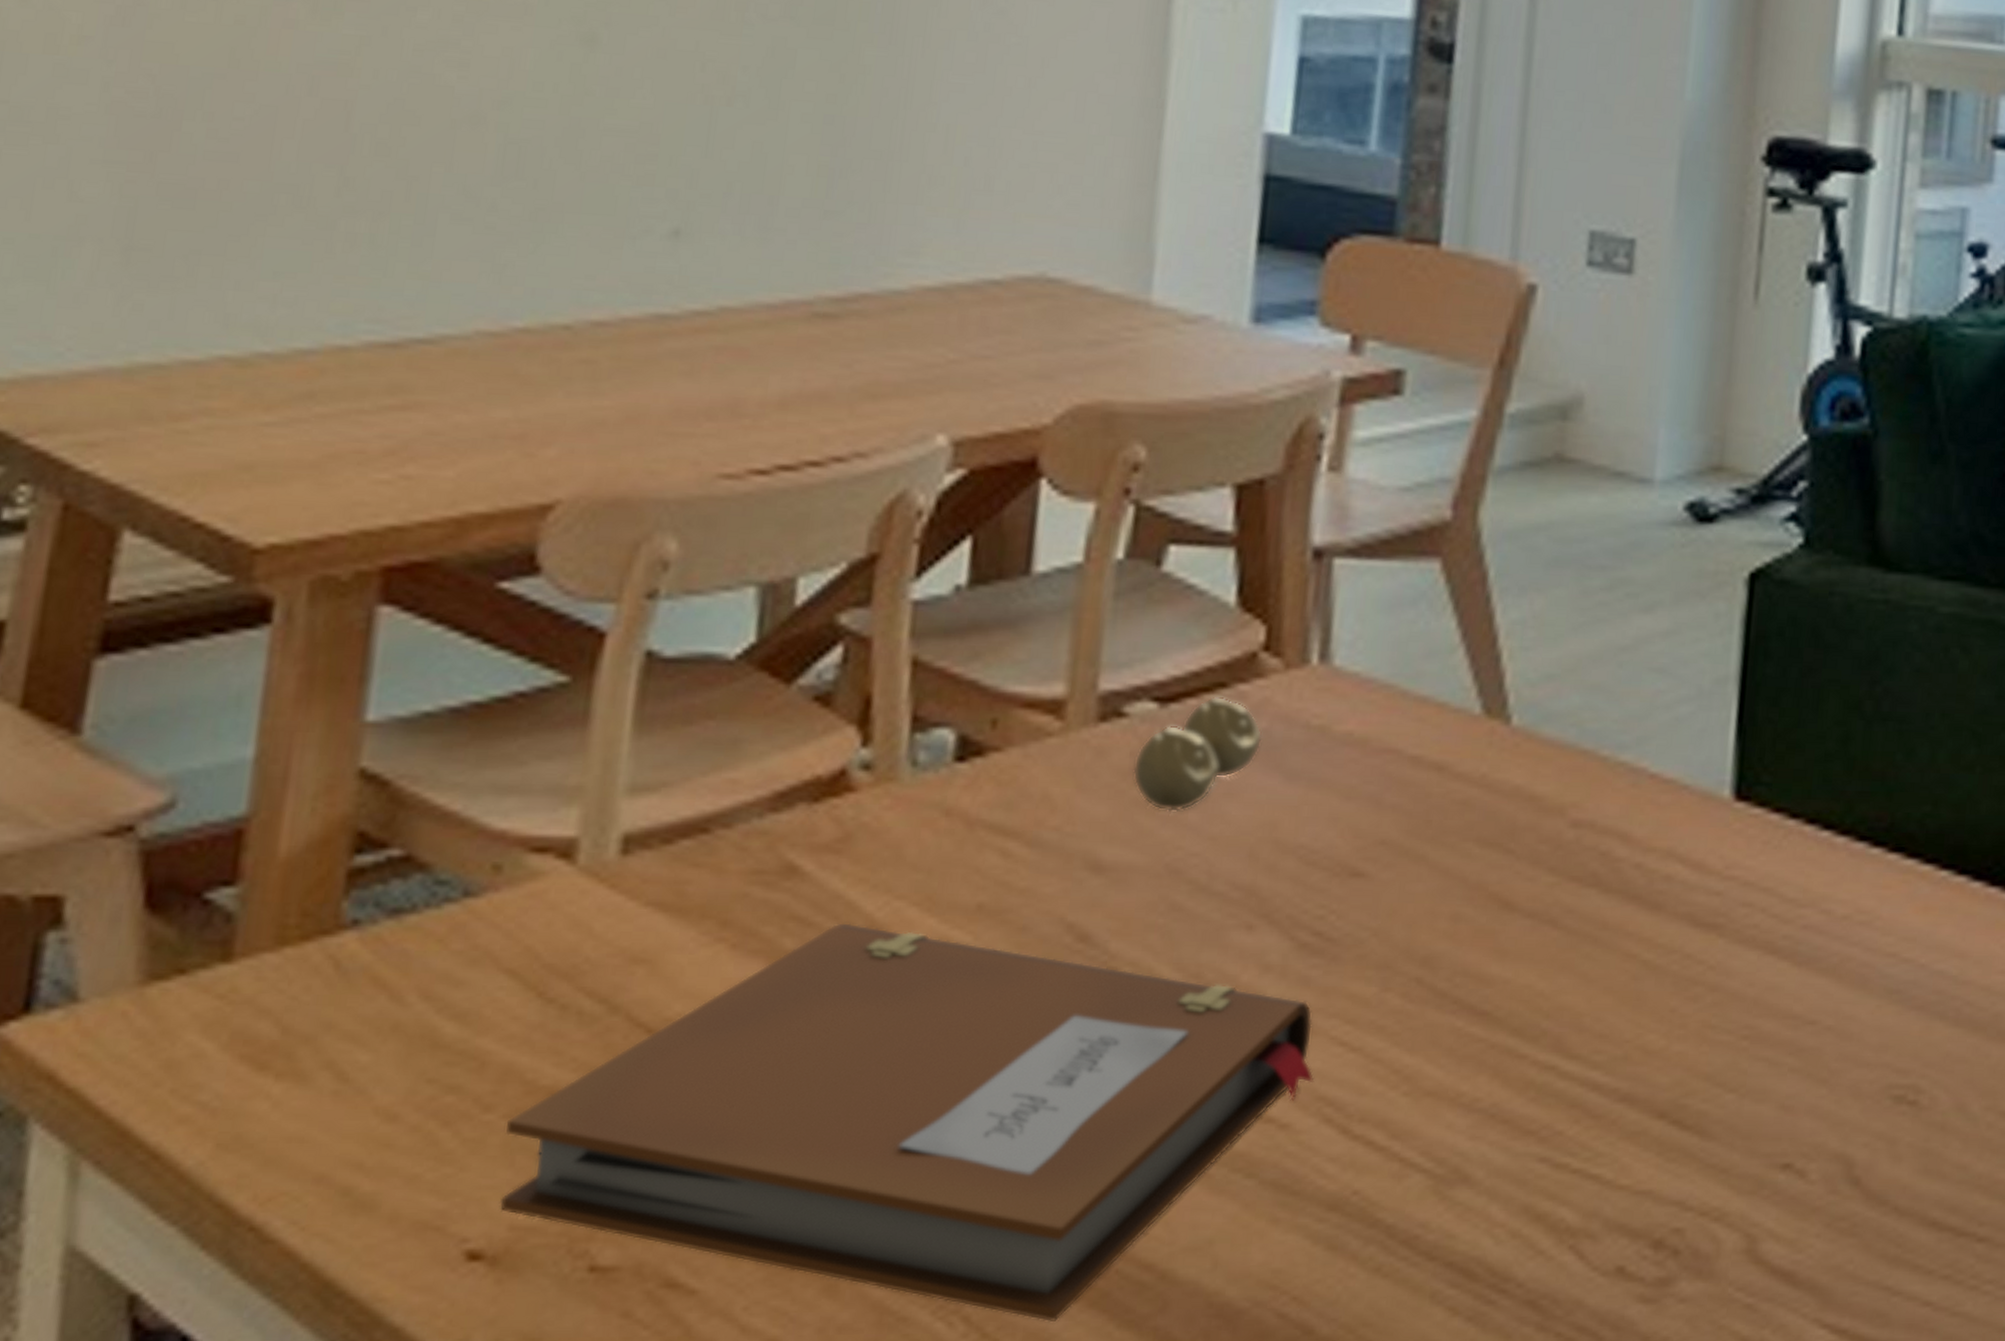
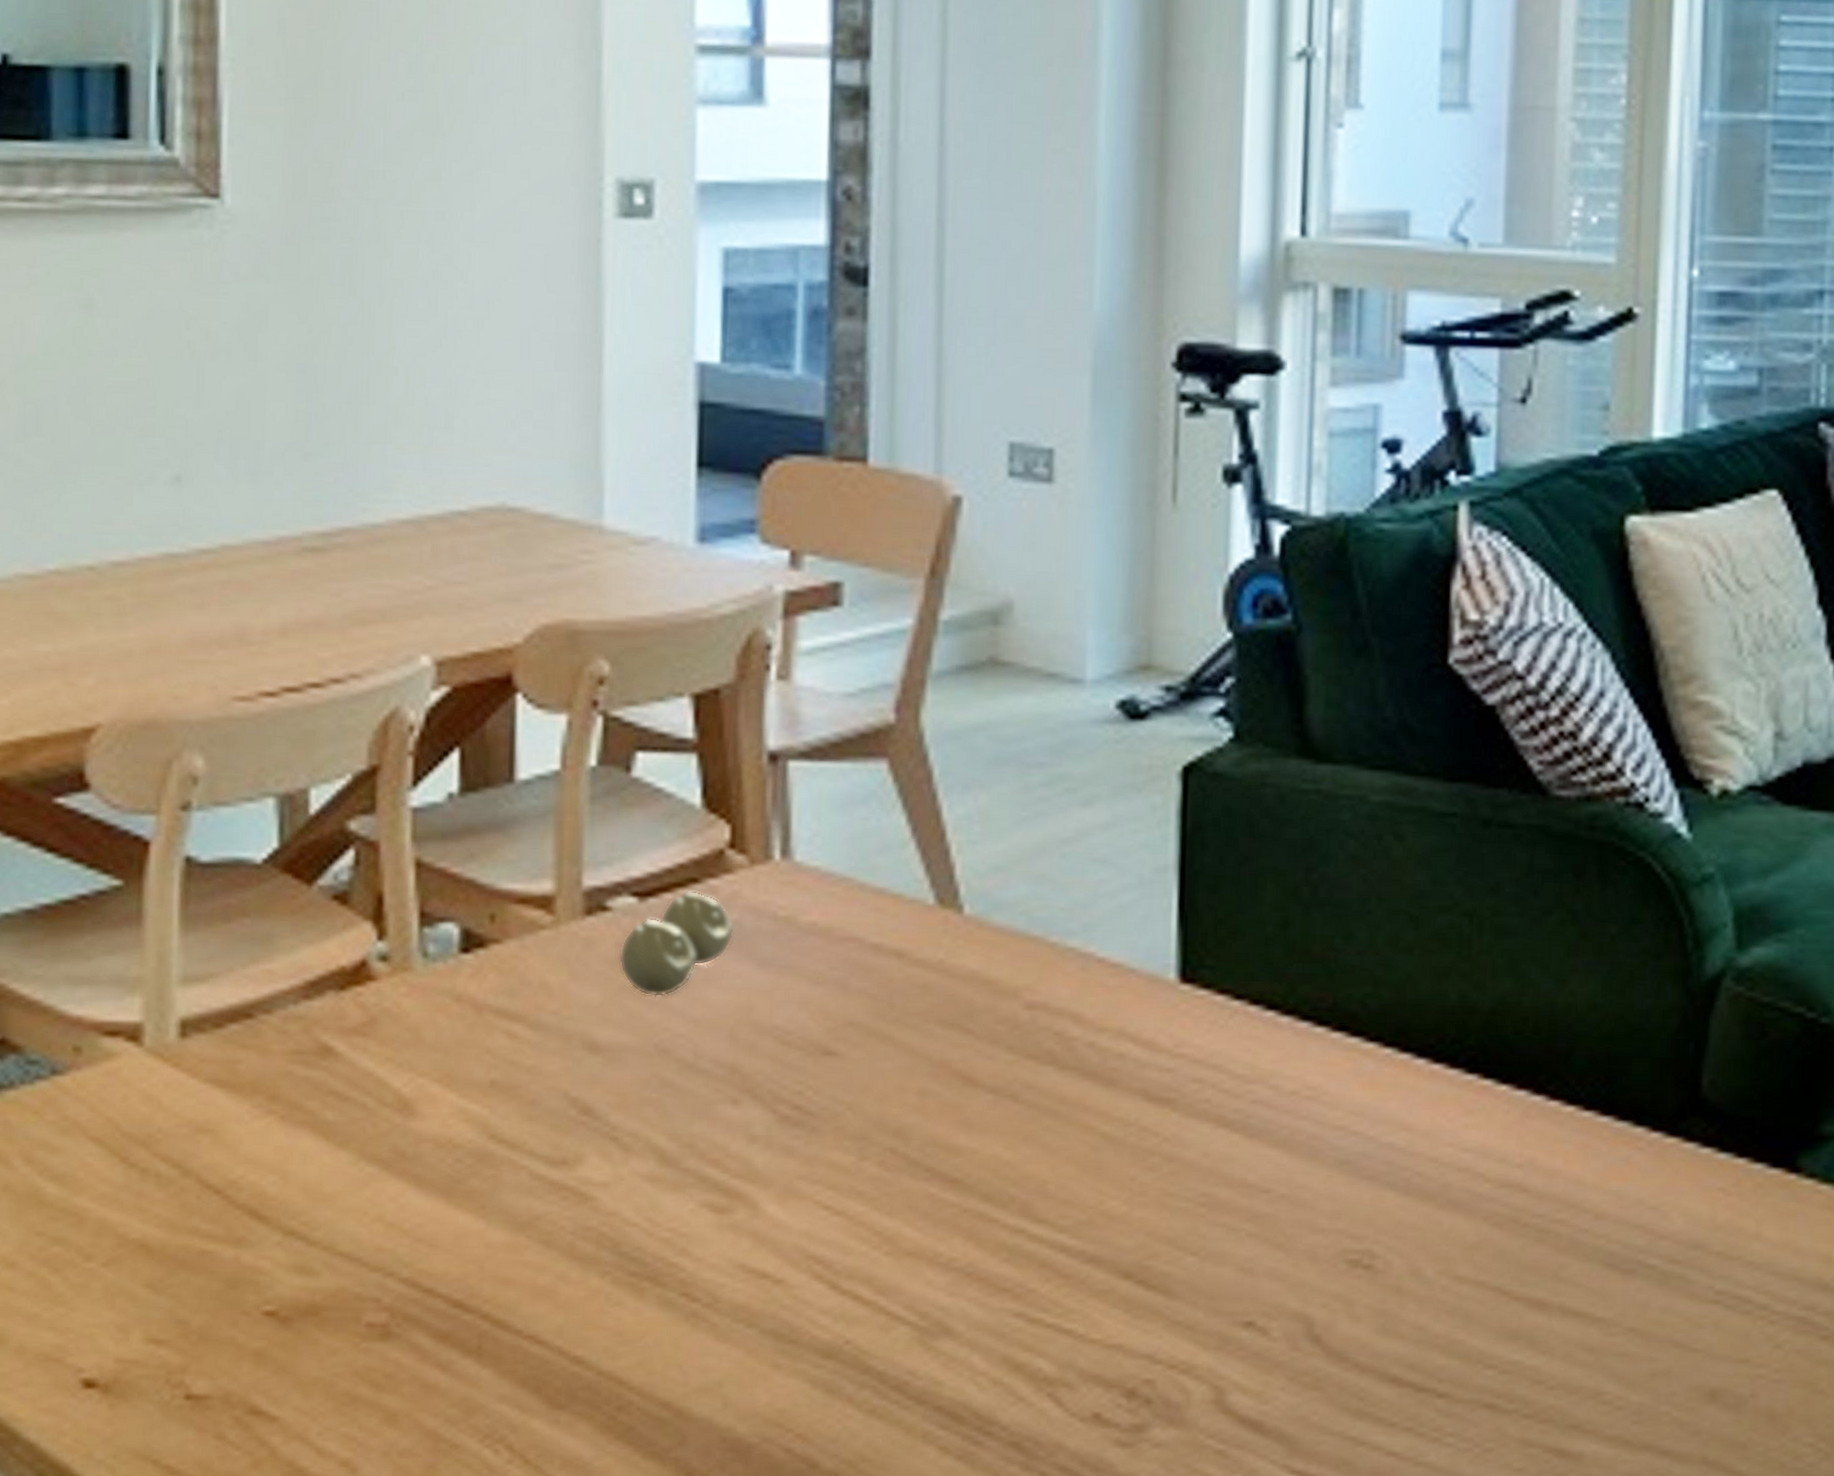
notebook: present [499,923,1315,1323] -> none [105,1097,803,1452]

